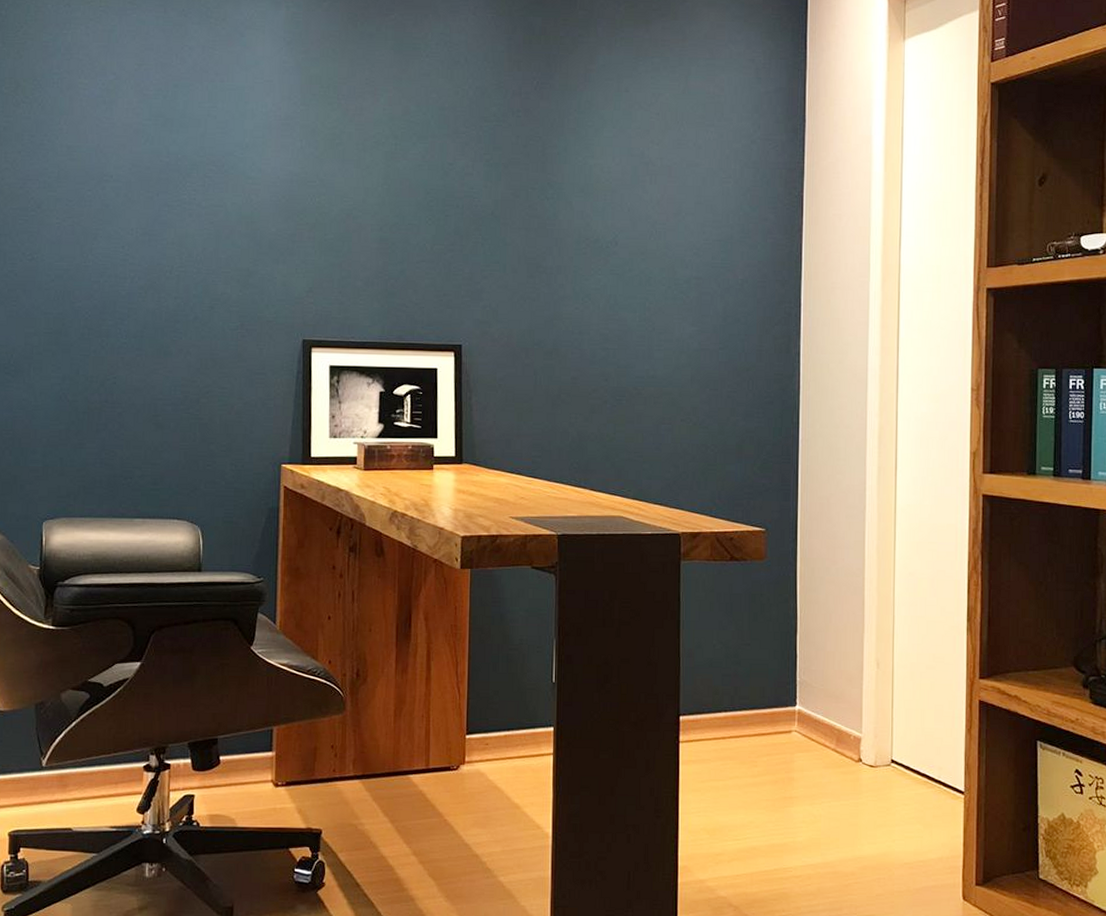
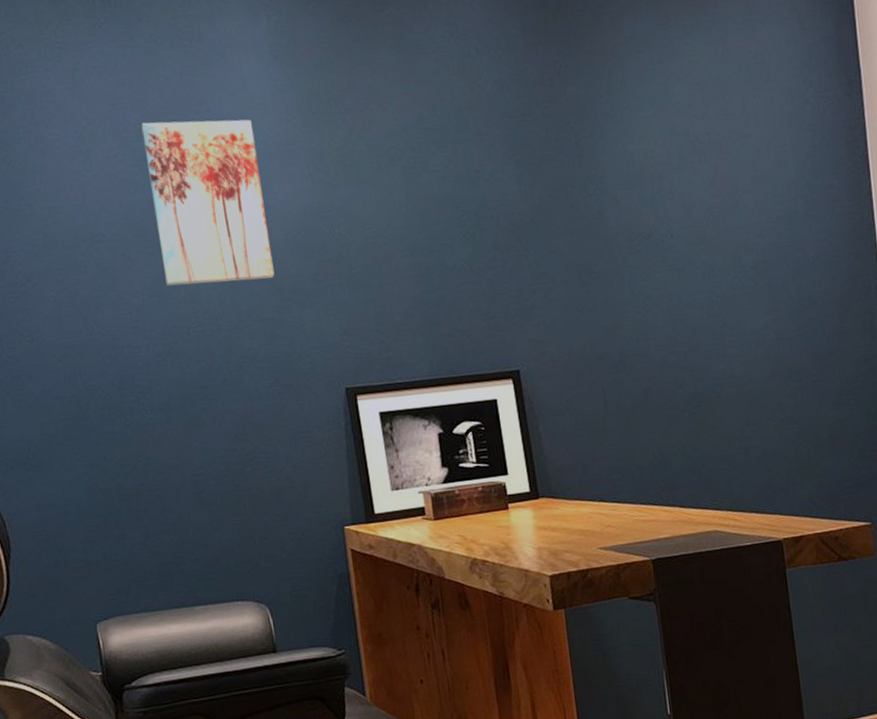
wall art: none [159,83,259,234] -> present [141,119,275,286]

